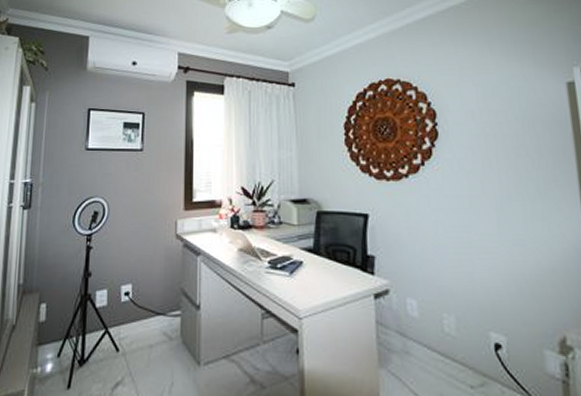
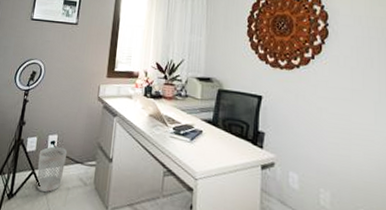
wastebasket: none [111,299,146,352] -> present [36,147,68,192]

